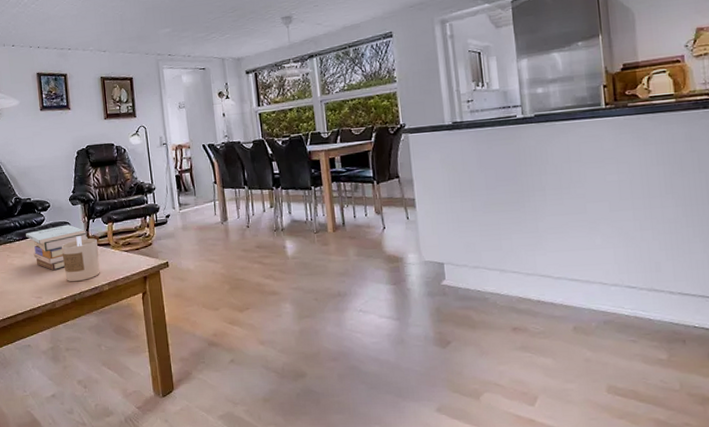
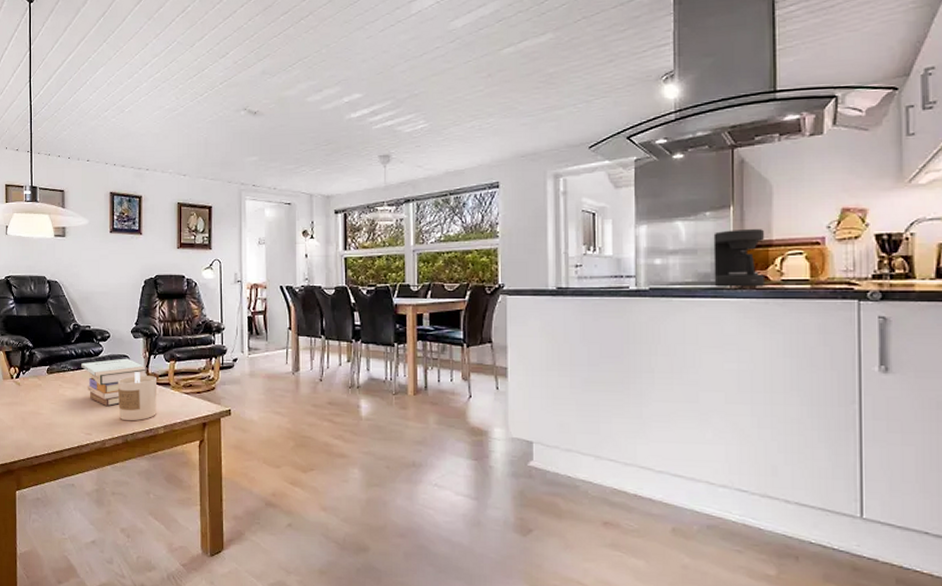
coffee maker: none [586,53,635,109] -> present [713,229,765,287]

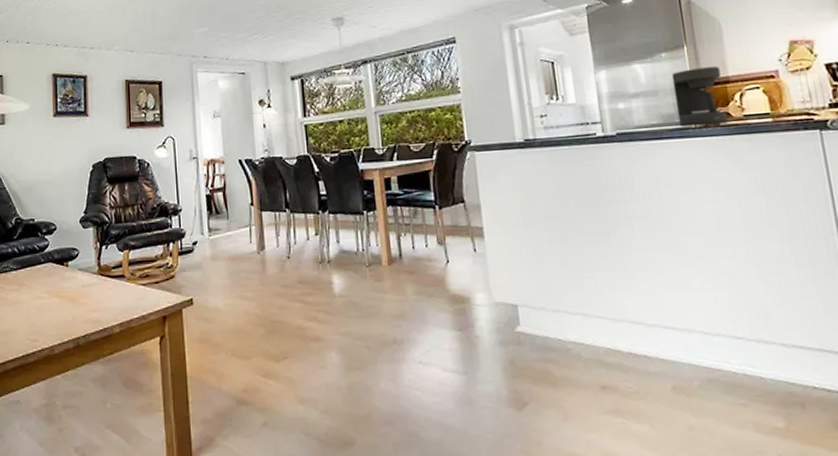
books: present [81,358,146,407] -> none [25,251,97,308]
candle: present [117,372,156,421] -> none [66,265,111,322]

